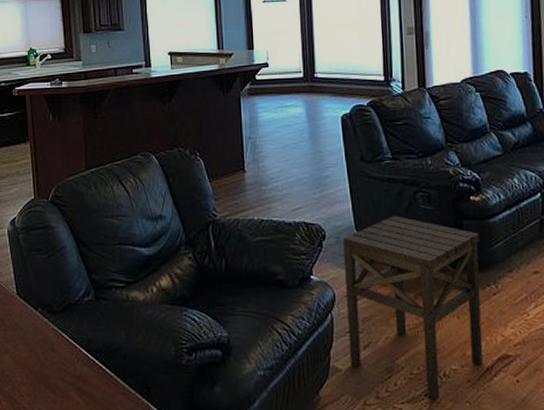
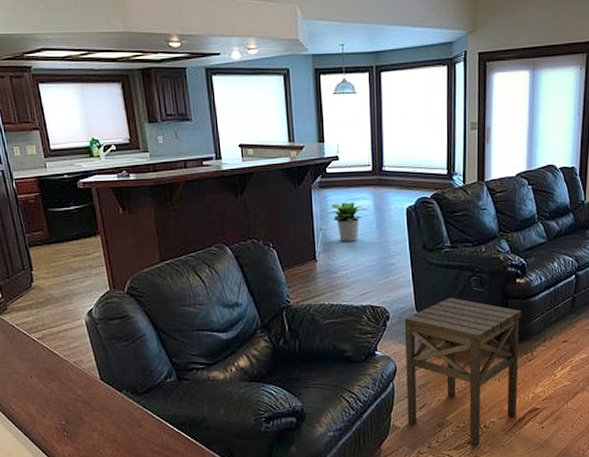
potted plant: none [256,109,299,151] -> present [327,201,367,241]

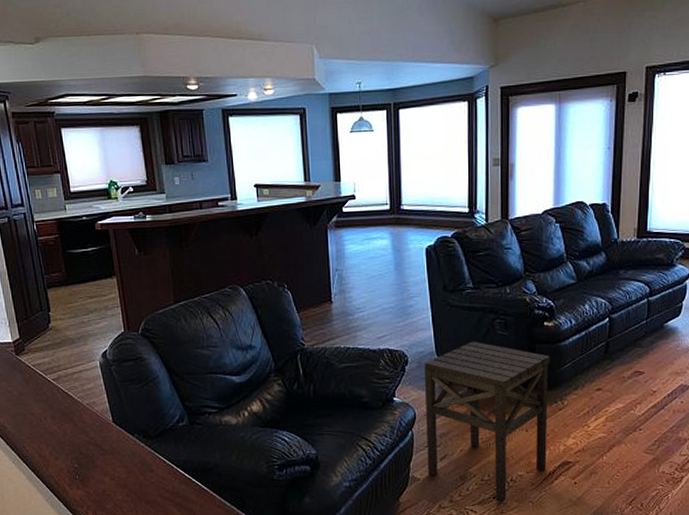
potted plant: present [327,201,367,241] -> none [343,241,385,282]

